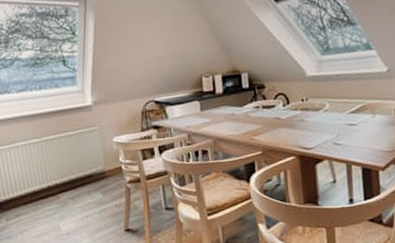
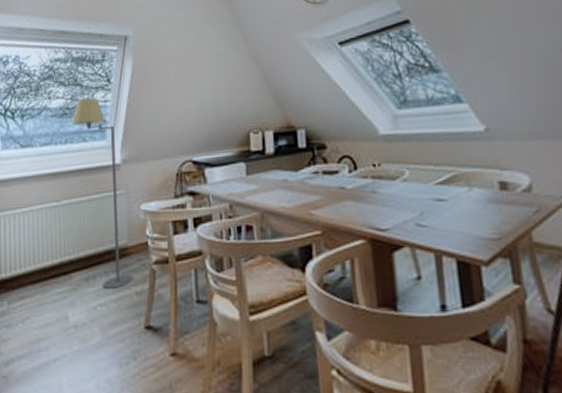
floor lamp: none [43,49,113,204] -> present [72,98,134,289]

